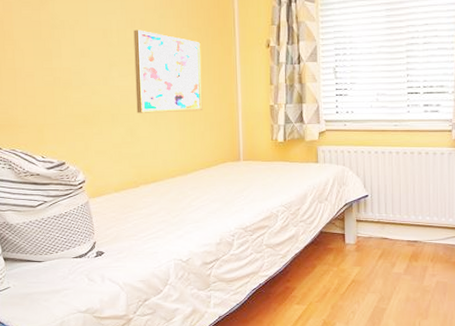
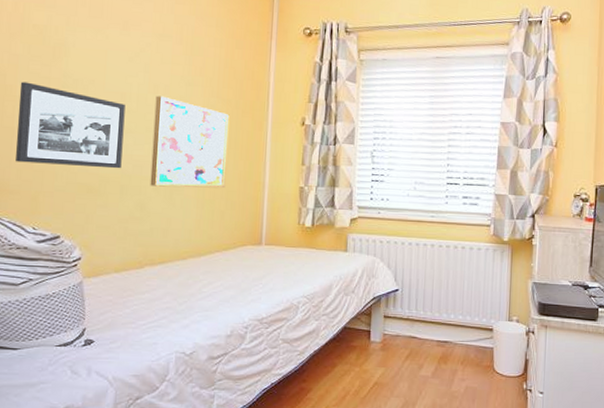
picture frame: none [16,26,110,100] -> present [16,81,126,169]

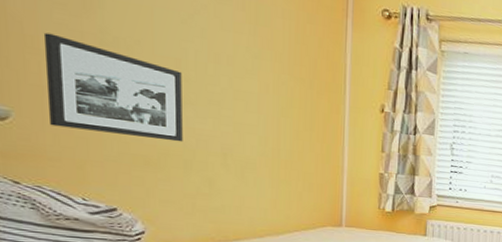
wall art: present [150,96,230,188] -> none [217,66,303,169]

